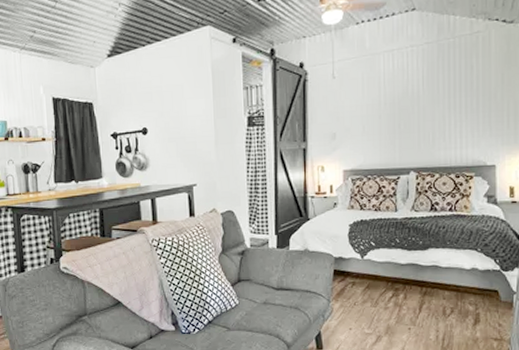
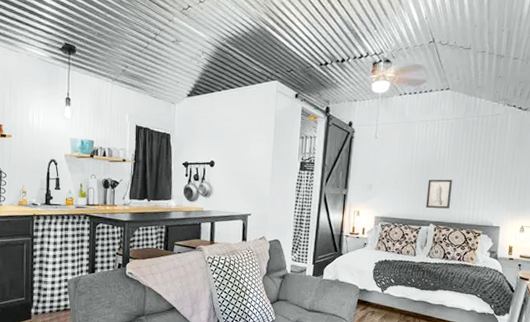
wall art: none [402,116,432,154] -> present [426,179,452,209]

